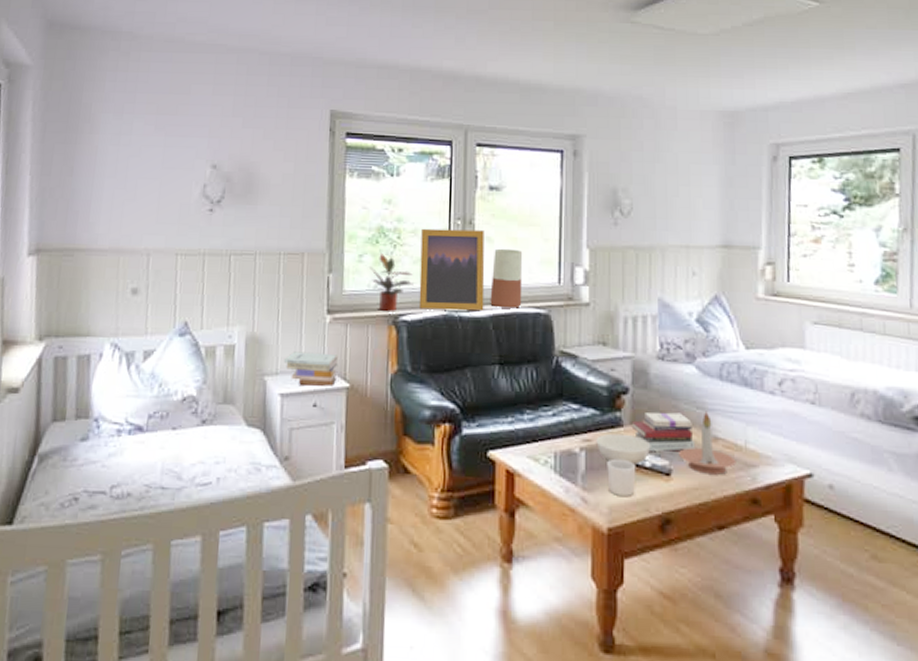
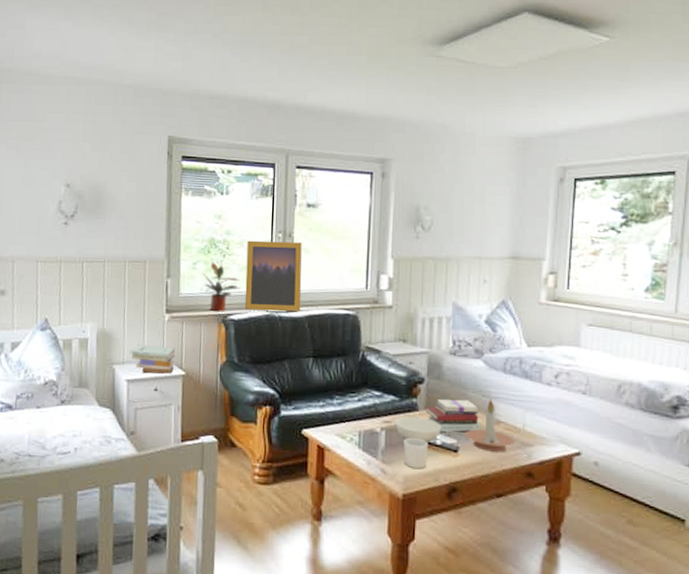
vase: present [490,248,523,309] -> none [306,258,335,310]

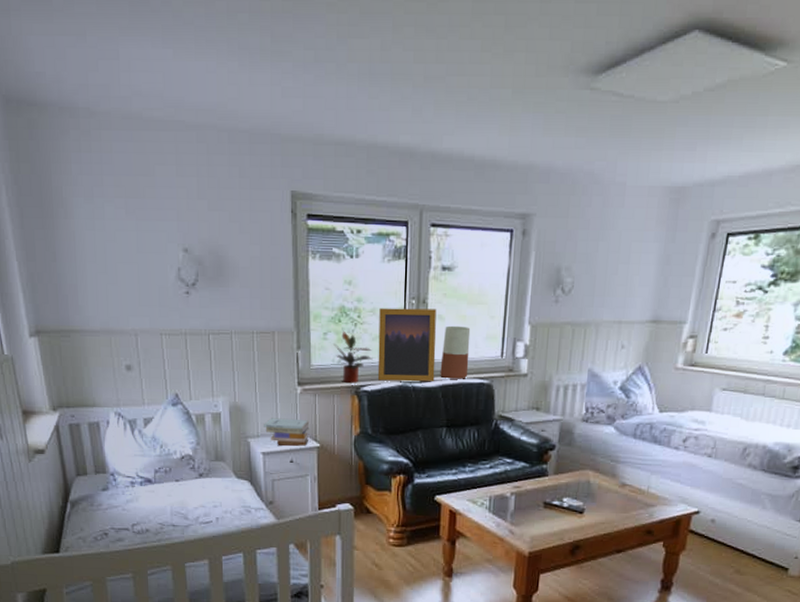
vase: none [306,258,335,310] -> present [440,325,471,379]
bowl: present [395,416,442,444] -> none [524,481,570,506]
mug: present [403,437,429,470] -> none [531,501,556,530]
books: present [425,399,480,433] -> none [554,464,607,495]
candle holder: present [466,398,515,452] -> none [592,463,639,512]

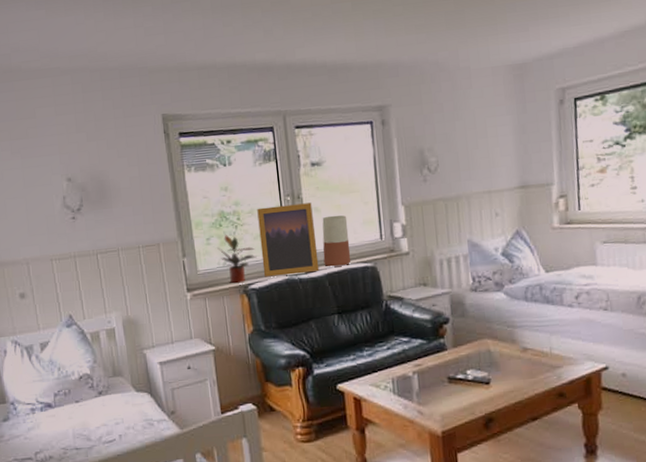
books: present [263,418,309,446] -> none [157,324,203,353]

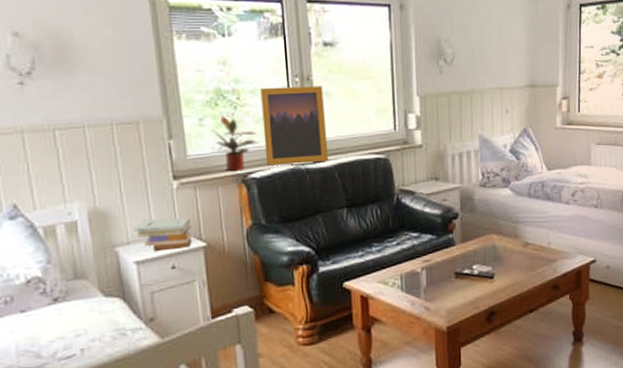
books: none [157,324,203,353] -> present [133,217,192,251]
vase: present [322,215,351,267] -> none [333,101,363,157]

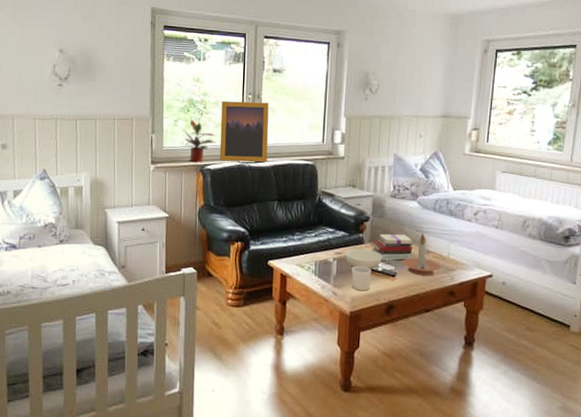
books: present [133,217,192,251] -> none [119,191,159,216]
bowl: none [434,251,478,275] -> present [345,248,383,270]
mug: none [444,271,467,301] -> present [351,265,372,291]
books: none [461,228,512,261] -> present [370,234,414,261]
candle holder: none [499,223,542,273] -> present [402,233,441,276]

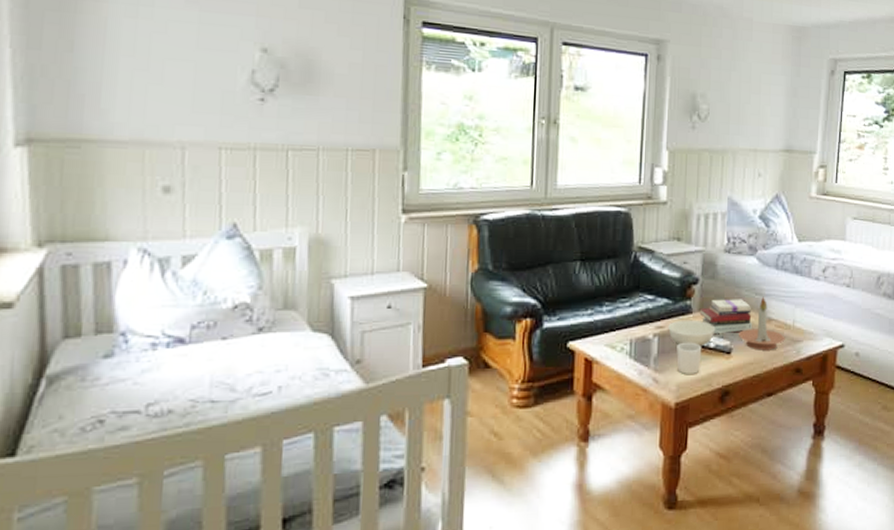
potted plant: present [183,119,216,163] -> none [449,150,496,212]
picture frame: present [219,101,269,163] -> none [501,126,569,210]

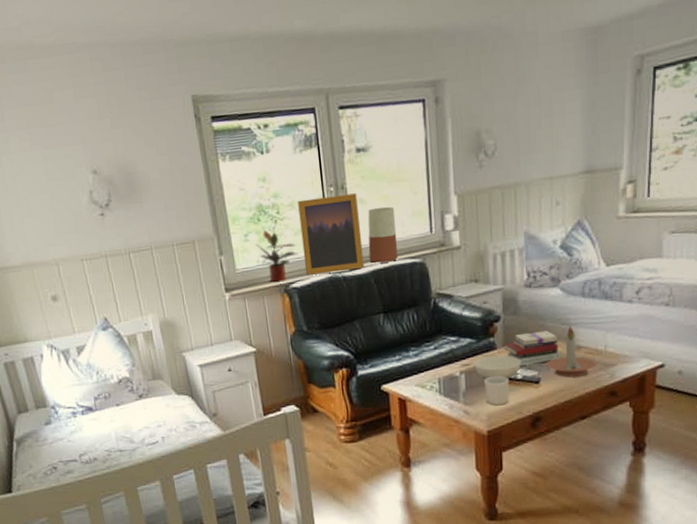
potted plant: none [449,150,496,212] -> present [256,229,298,283]
picture frame: none [501,126,569,210] -> present [298,193,365,275]
vase: none [573,148,606,207] -> present [368,206,399,264]

